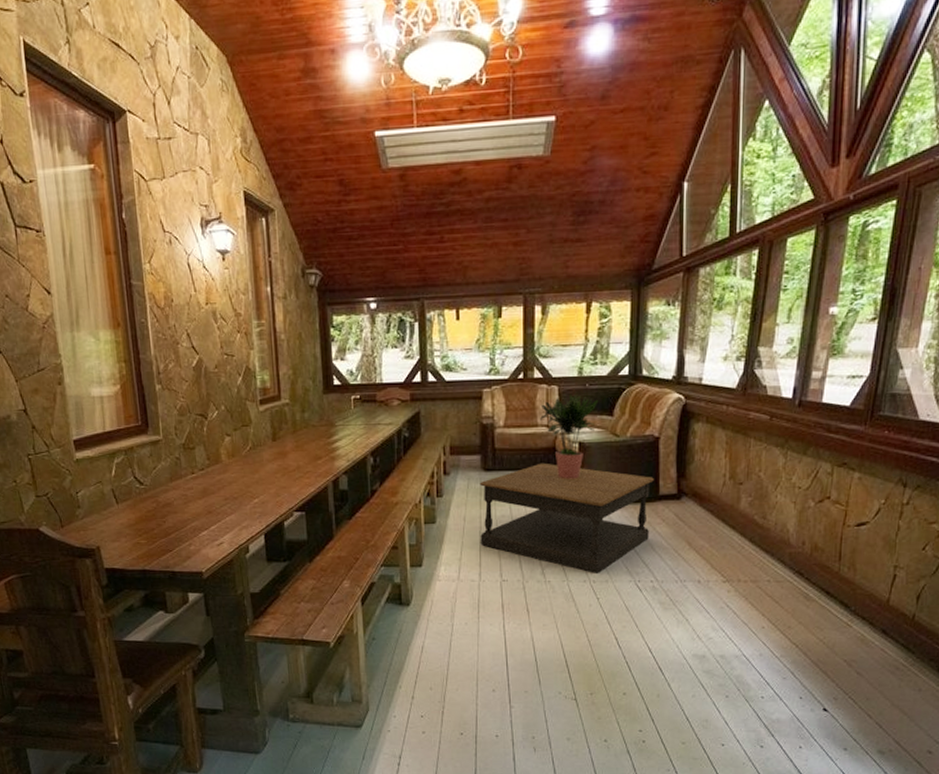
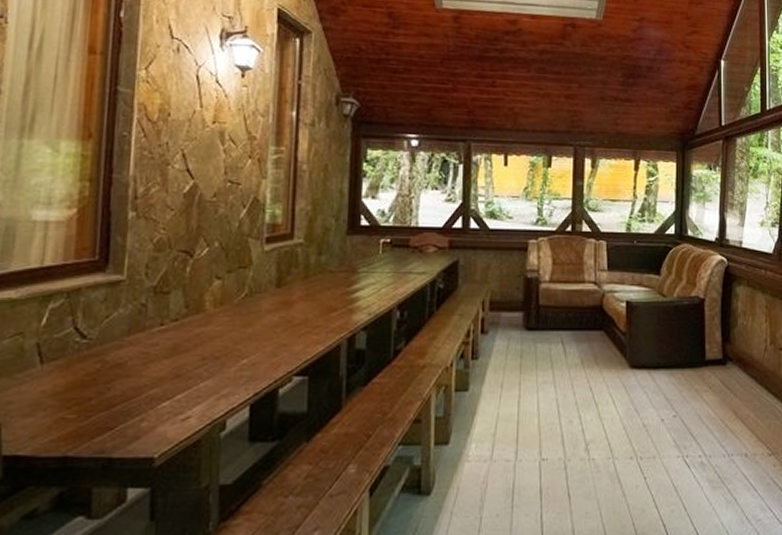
coffee table: present [479,463,654,575] -> none [519,322,700,450]
potted plant: present [540,394,599,479] -> none [588,251,646,341]

